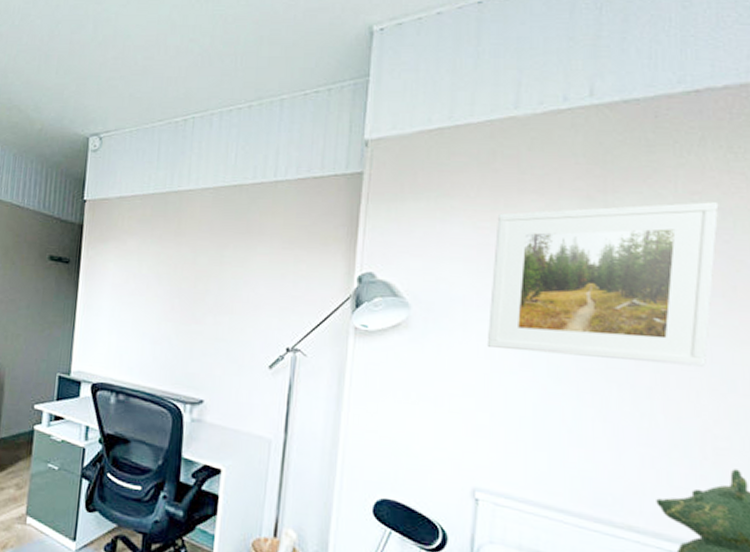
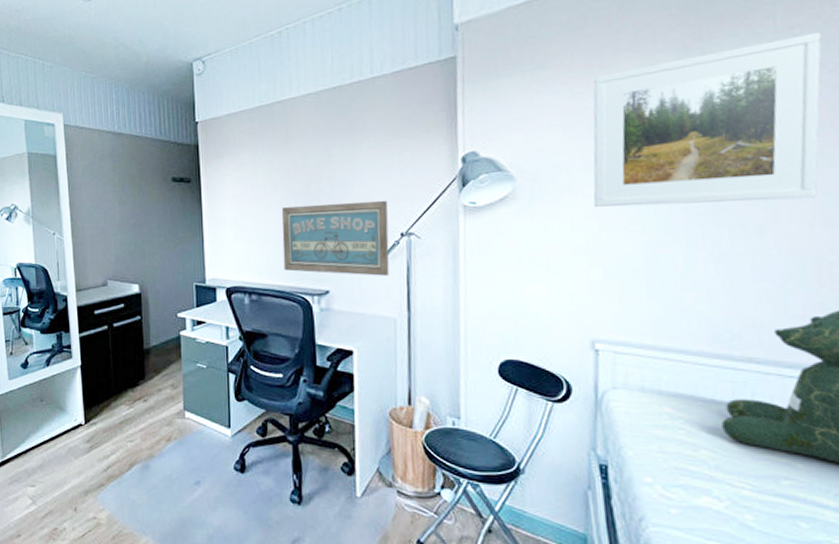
wall art: none [157,304,277,392] -> present [282,200,390,276]

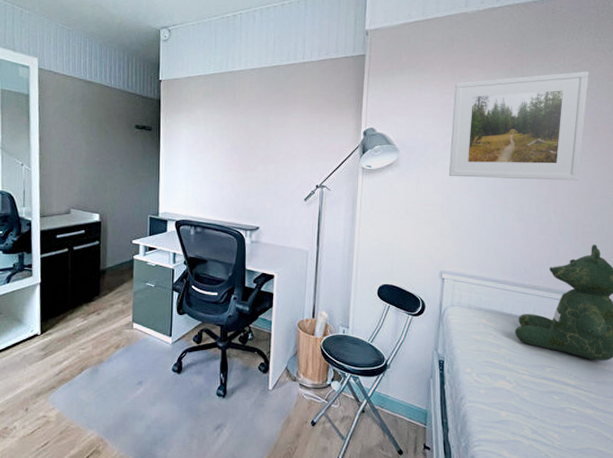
wall art: present [282,200,390,276] -> none [224,158,309,218]

